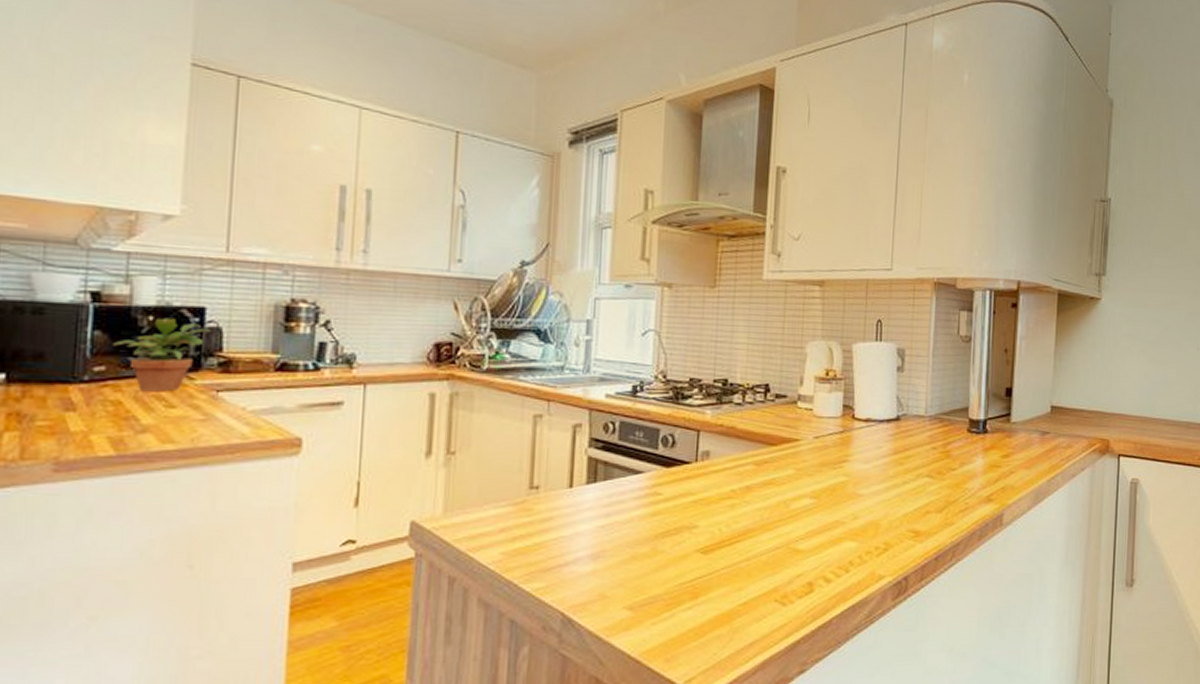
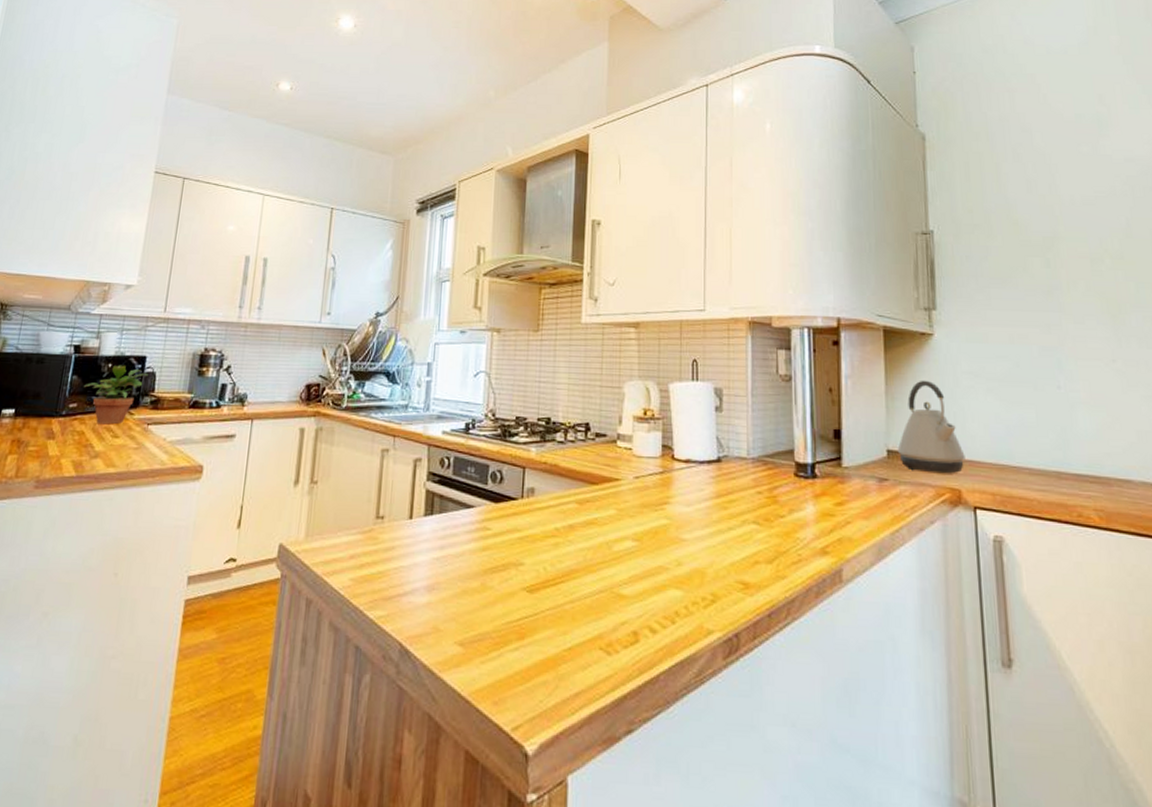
kettle: none [1060,341,1116,427] -> present [897,380,965,474]

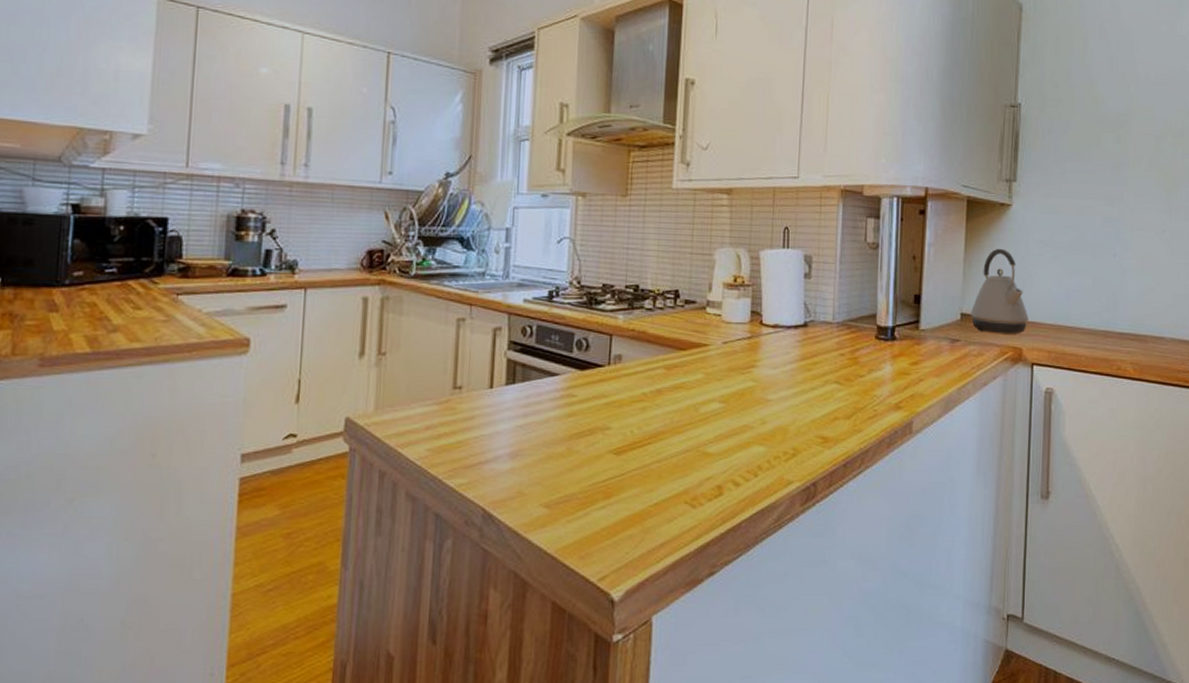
potted plant: present [83,365,148,425] -> none [89,227,172,295]

